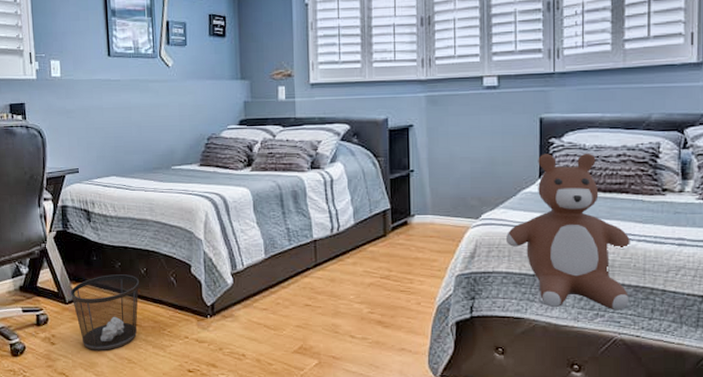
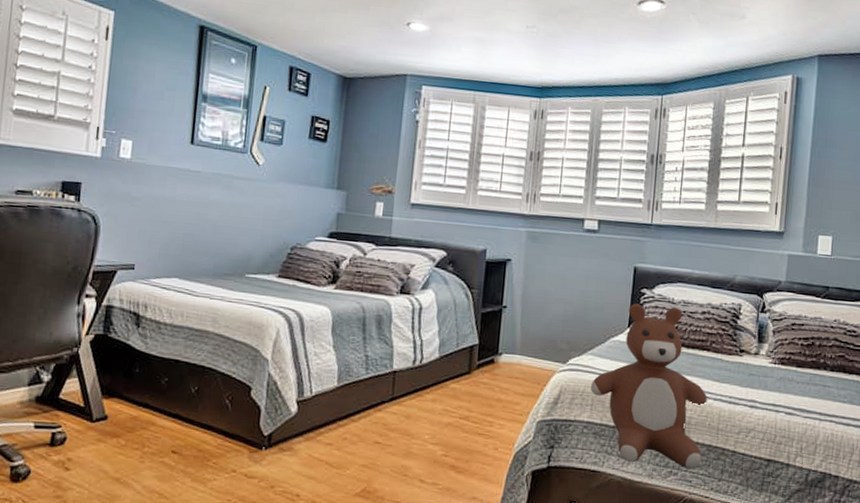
waste bin: present [70,274,140,350] -> none [99,391,188,481]

